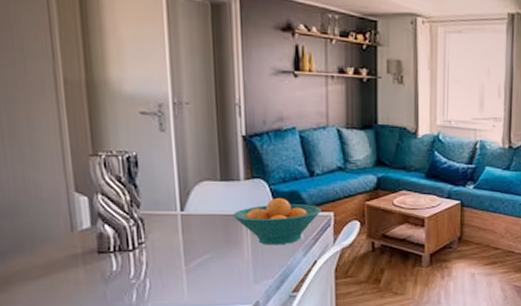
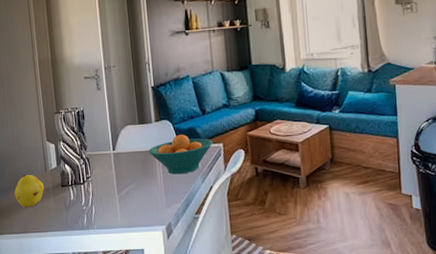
fruit: none [17,234,70,279] -> present [14,174,45,208]

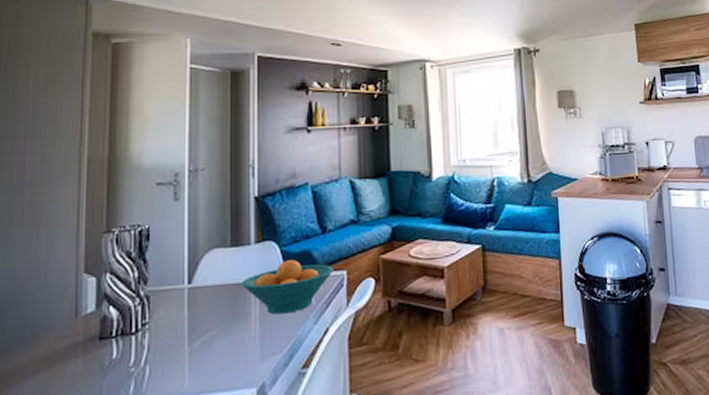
fruit: present [14,174,45,208] -> none [16,323,71,375]

